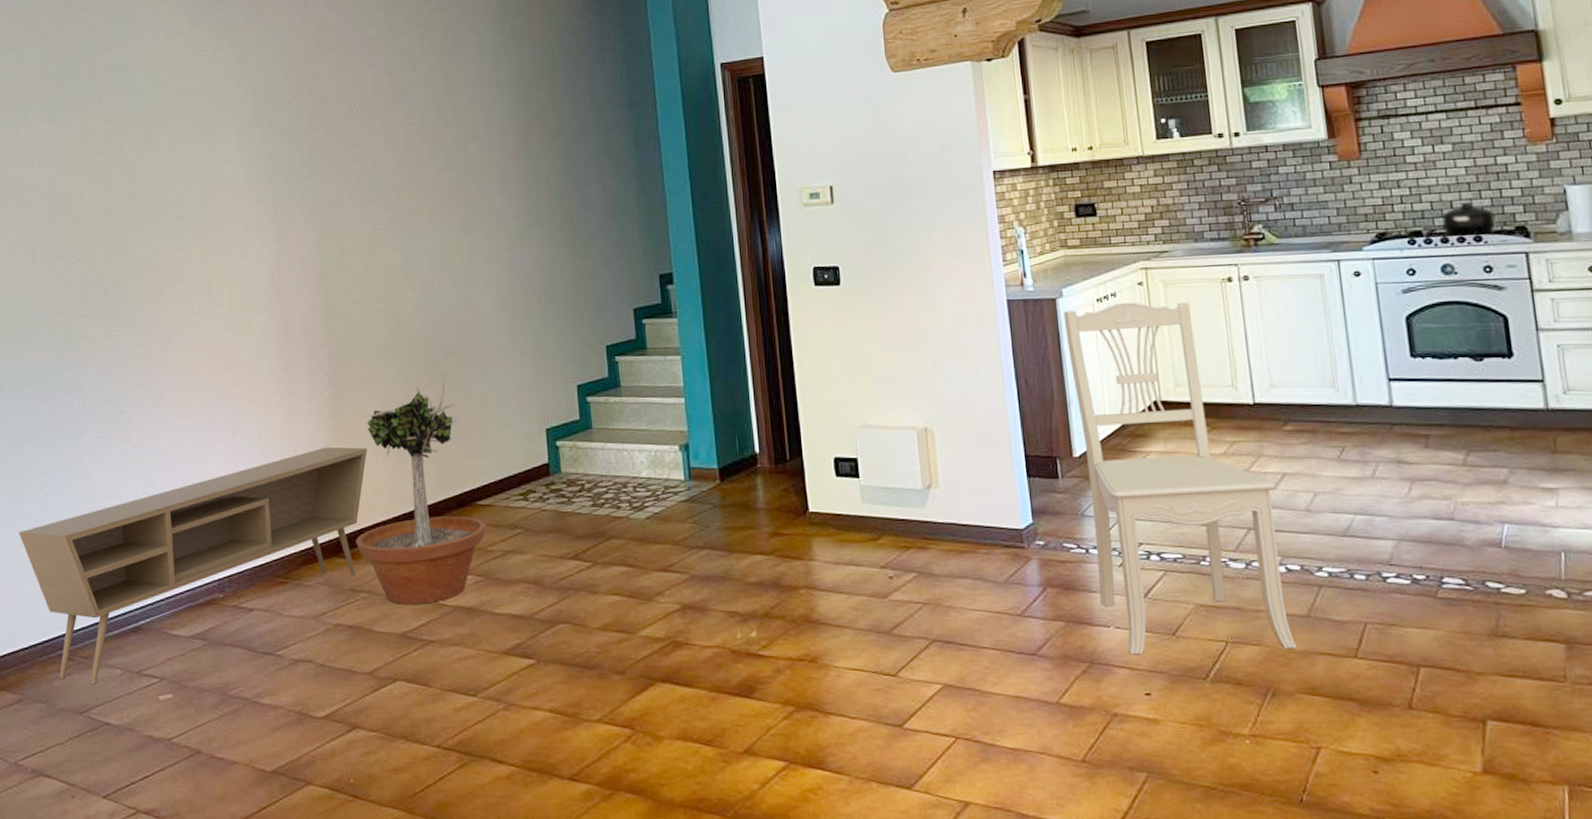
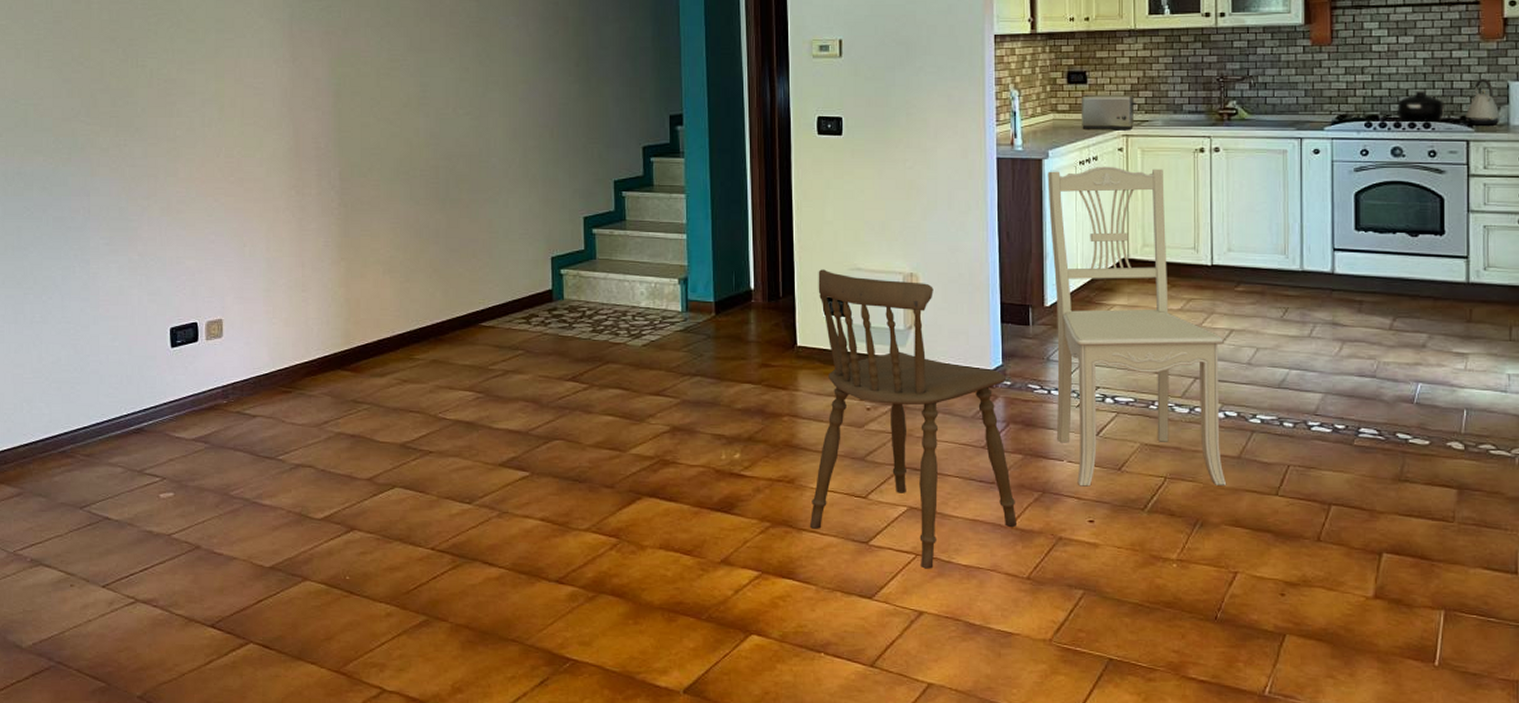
tv stand: present [18,446,368,684] -> none [20,264,375,481]
potted tree: present [356,372,487,605] -> none [360,198,489,417]
dining chair: none [825,428,1065,754] -> present [810,269,1016,569]
toaster: none [1091,224,1153,266] -> present [1080,94,1136,131]
kettle: none [1519,185,1561,236] -> present [1465,79,1501,126]

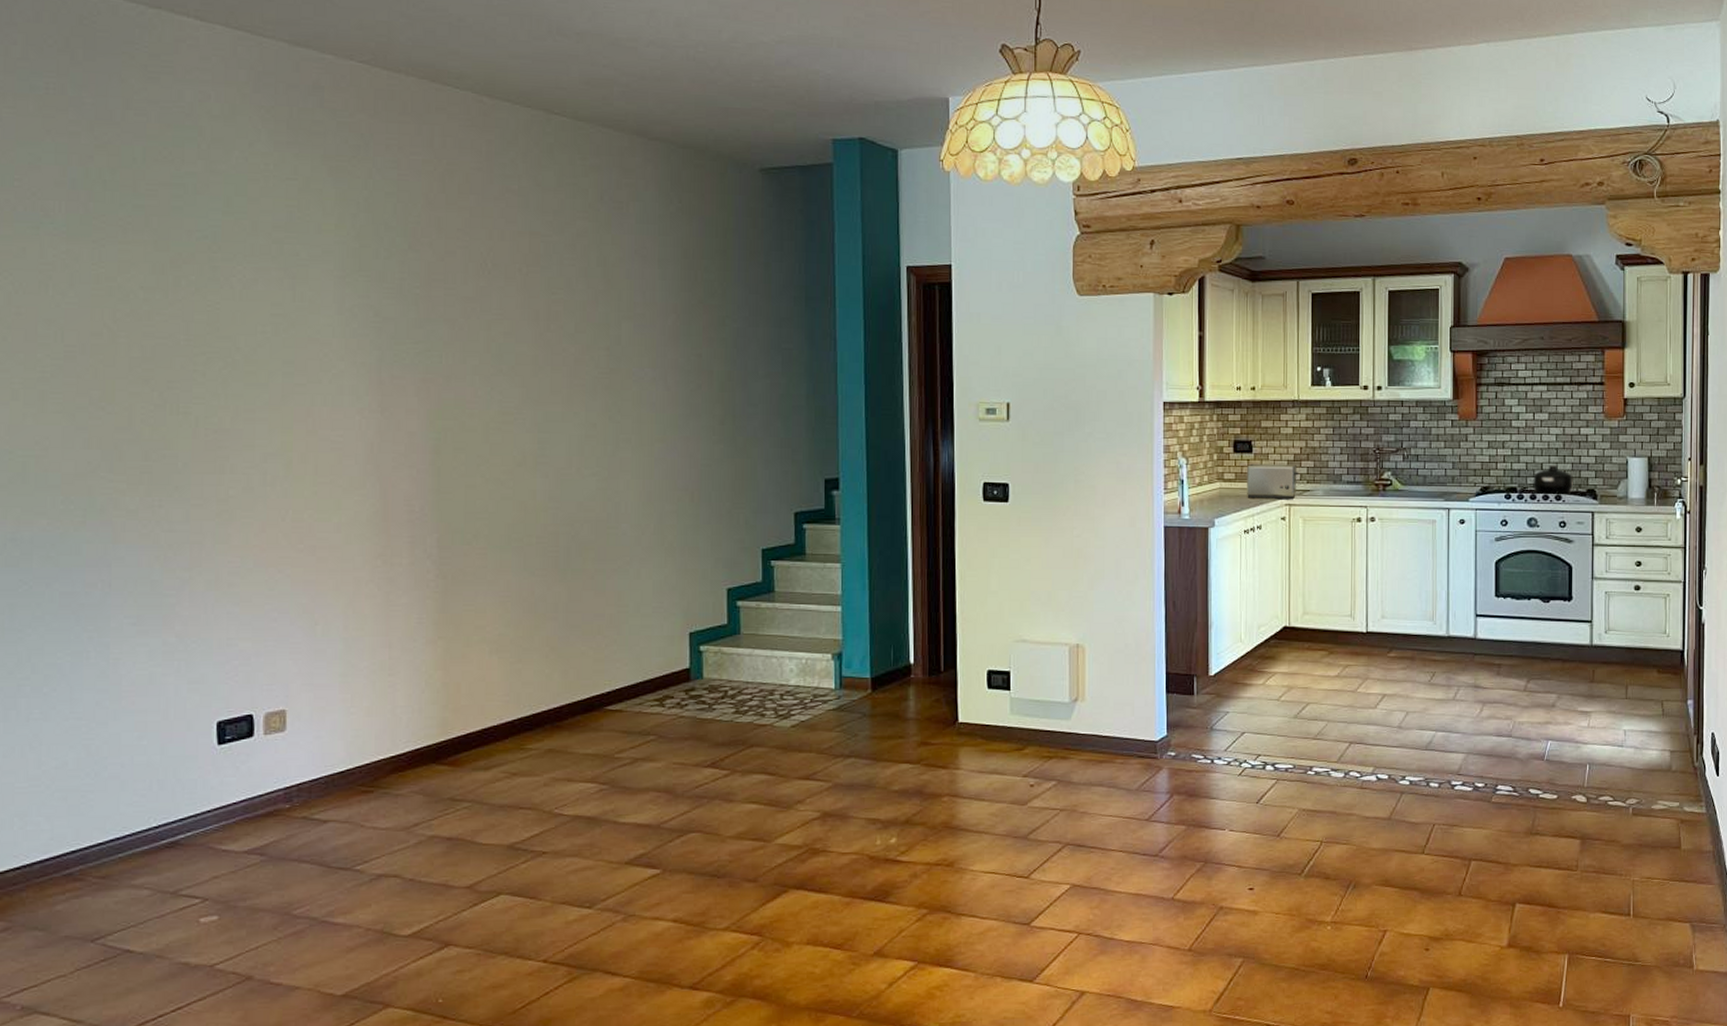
dining chair: present [810,269,1016,569] -> none [970,641,1179,947]
dining chair: present [1048,166,1227,487] -> none [1213,535,1378,855]
kettle: present [1465,79,1501,126] -> none [1590,455,1620,498]

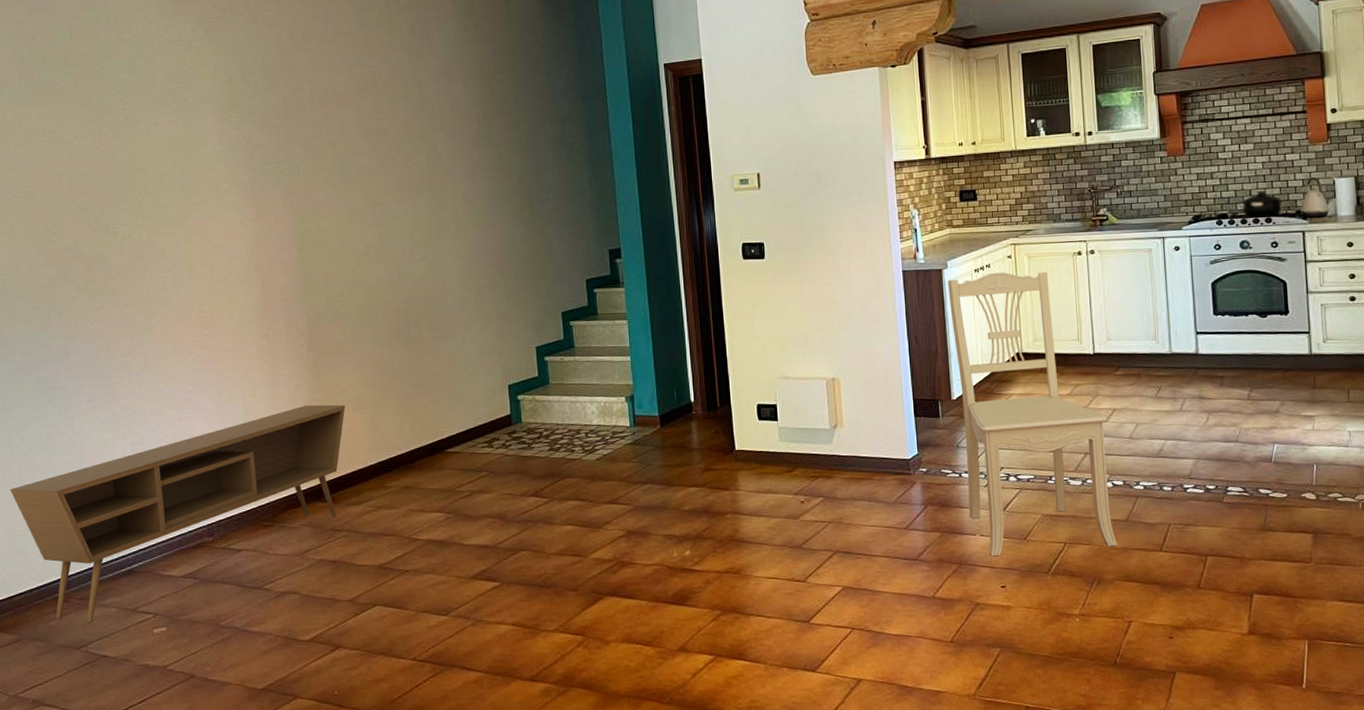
tv stand: none [11,644,480,907] -> present [10,404,346,622]
dining chair: none [1213,535,1378,855] -> present [947,271,1118,557]
toaster: present [1246,463,1299,500] -> none [972,207,1021,242]
kettle: none [1590,455,1620,498] -> present [1299,177,1329,218]

